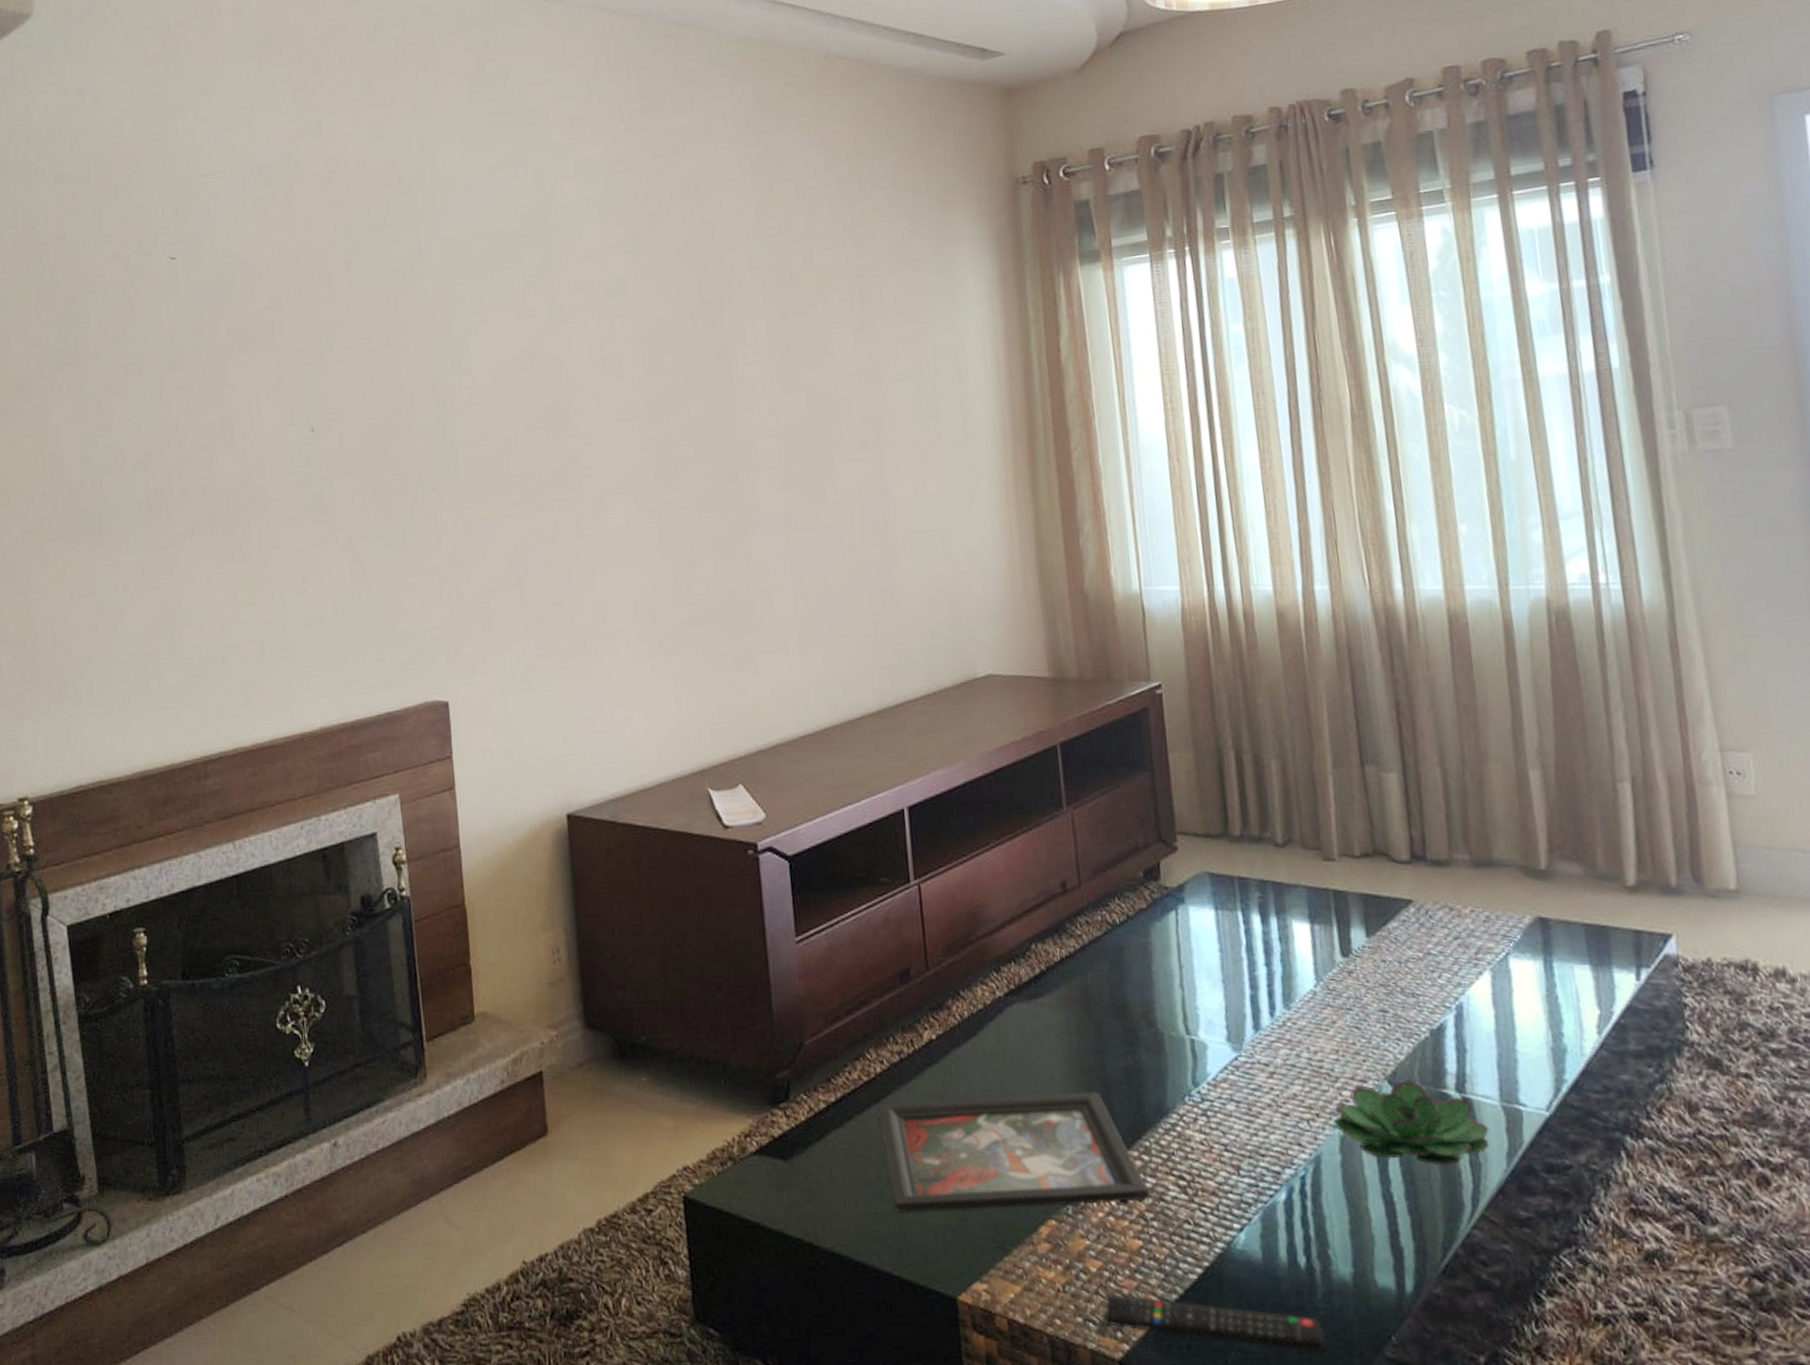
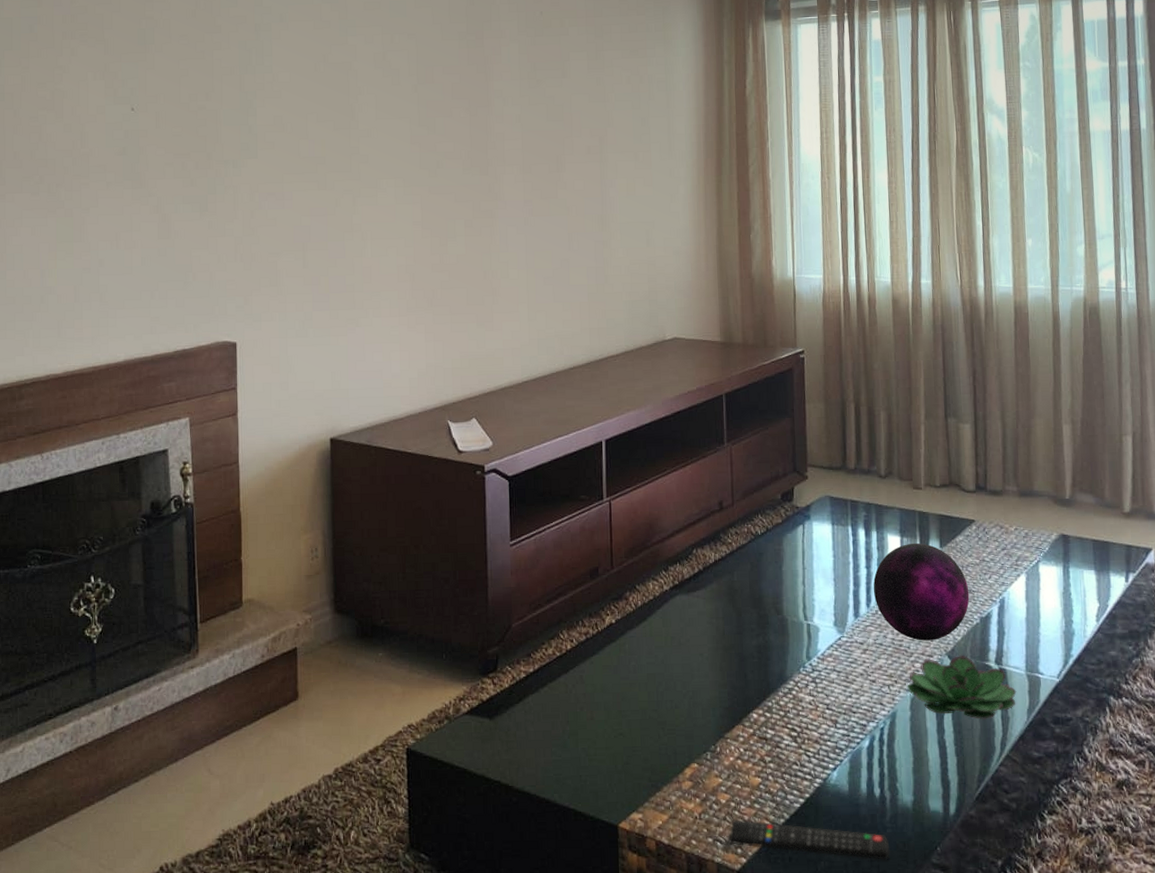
decorative tray: present [876,1092,1150,1213] -> none [565,664,769,759]
decorative orb: none [1277,931,1413,1061] -> present [873,542,970,641]

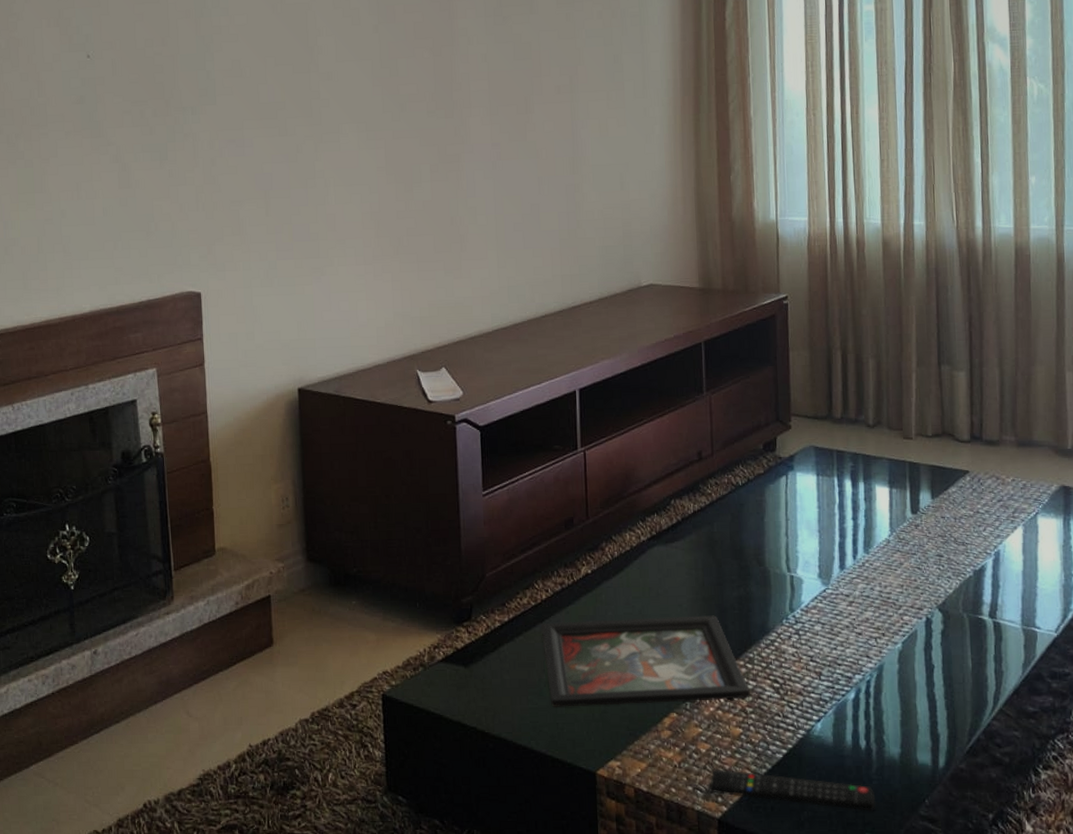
decorative tray: none [565,664,769,759] -> present [540,615,750,707]
decorative orb: present [873,542,970,641] -> none [860,494,963,594]
succulent plant: present [907,655,1017,719] -> none [895,608,1011,673]

